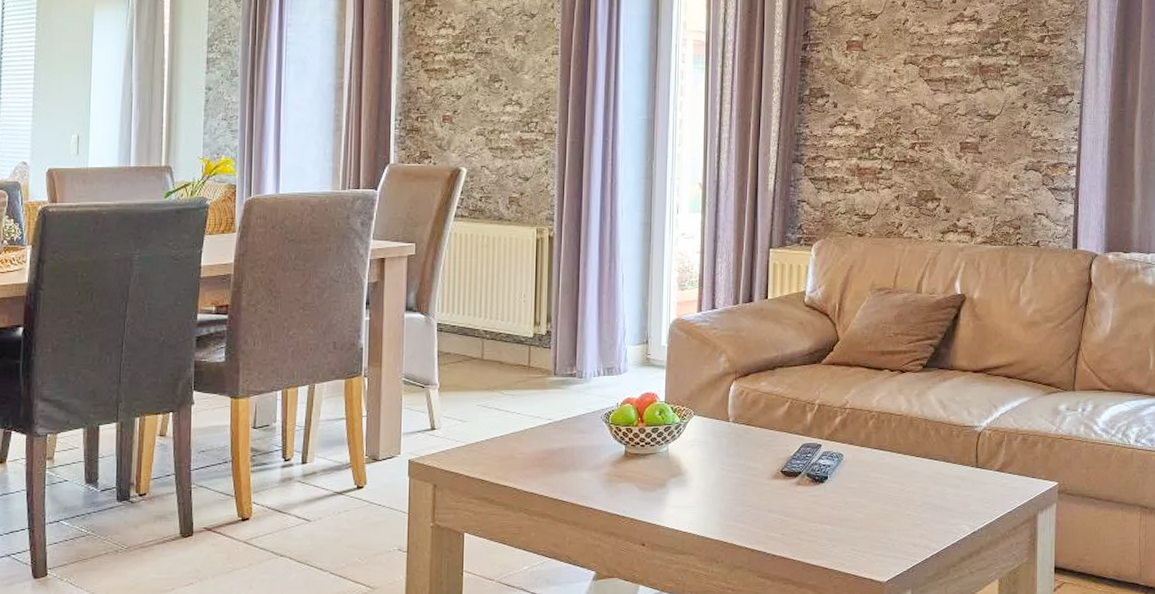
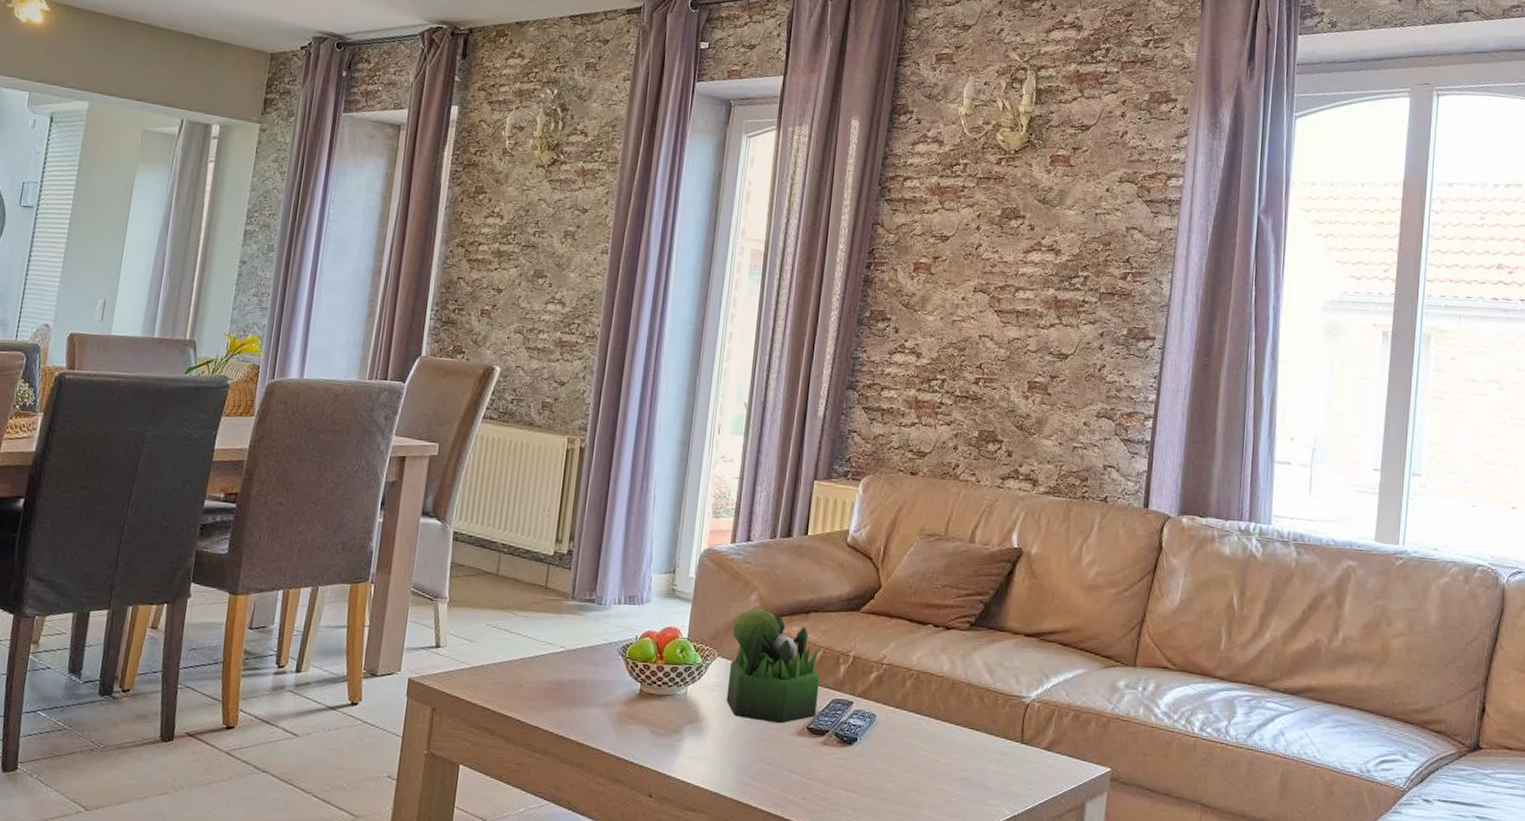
plant: none [705,369,790,470] -> present [726,608,820,724]

